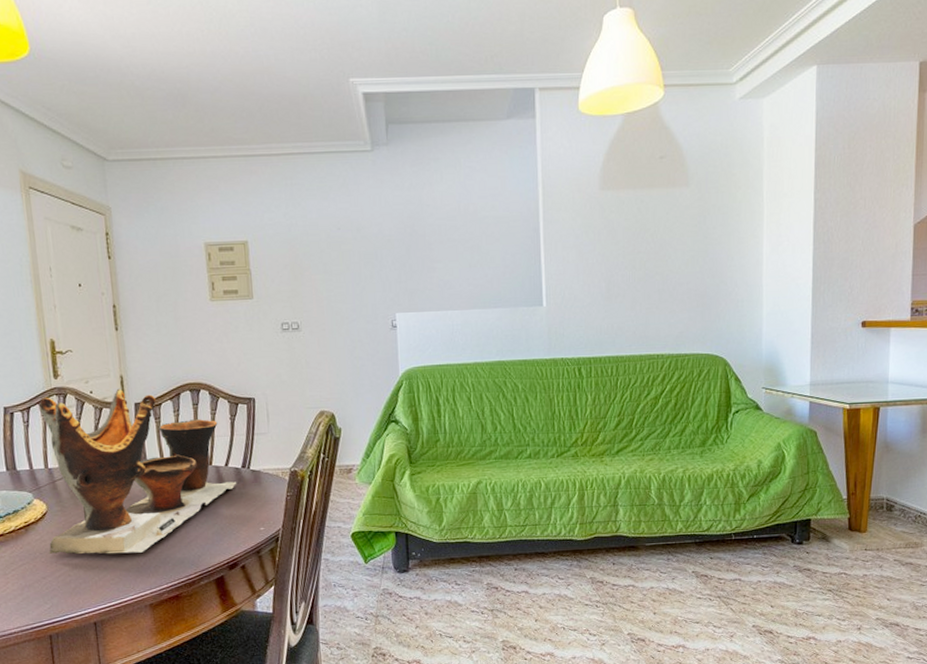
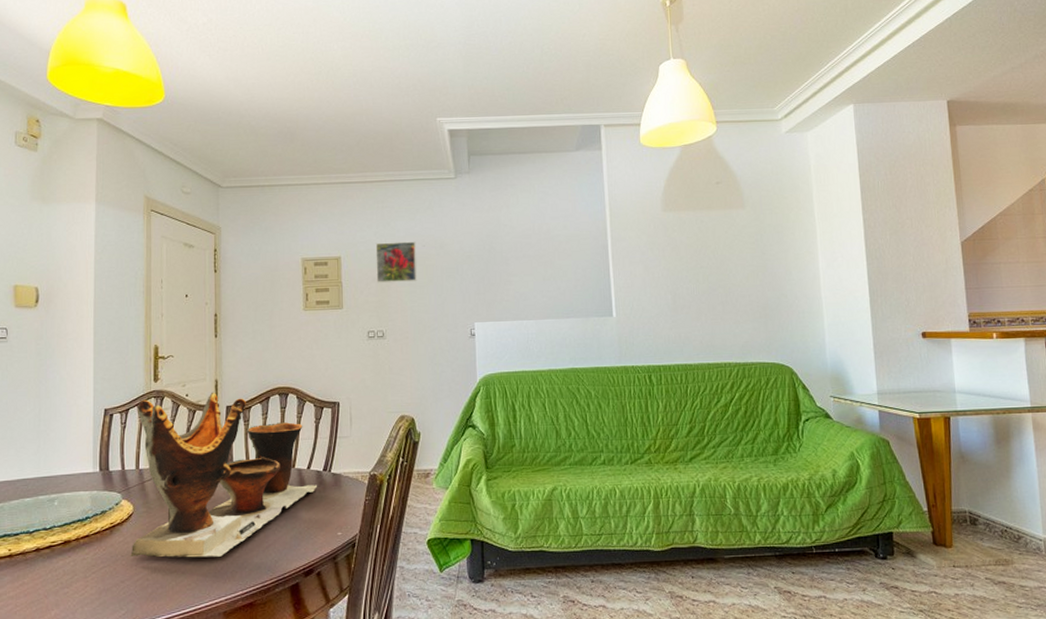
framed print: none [285,223,333,271] -> present [375,241,418,284]

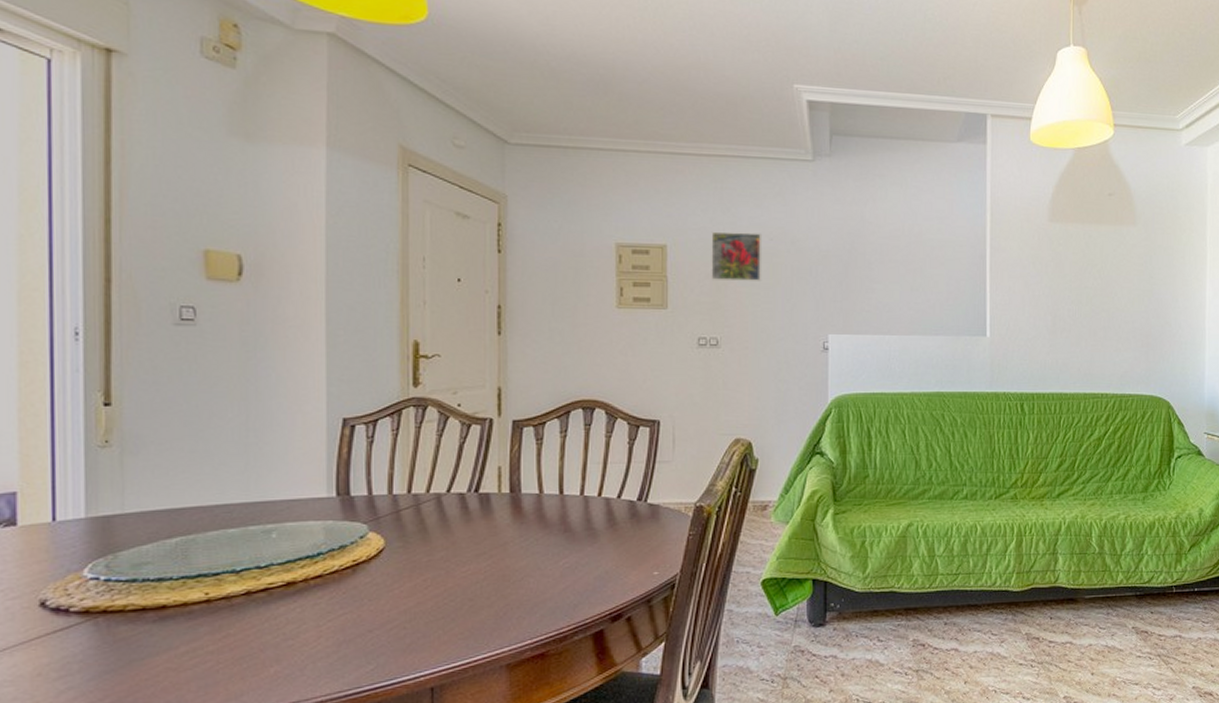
pottery: present [130,392,318,558] -> none [381,402,630,602]

